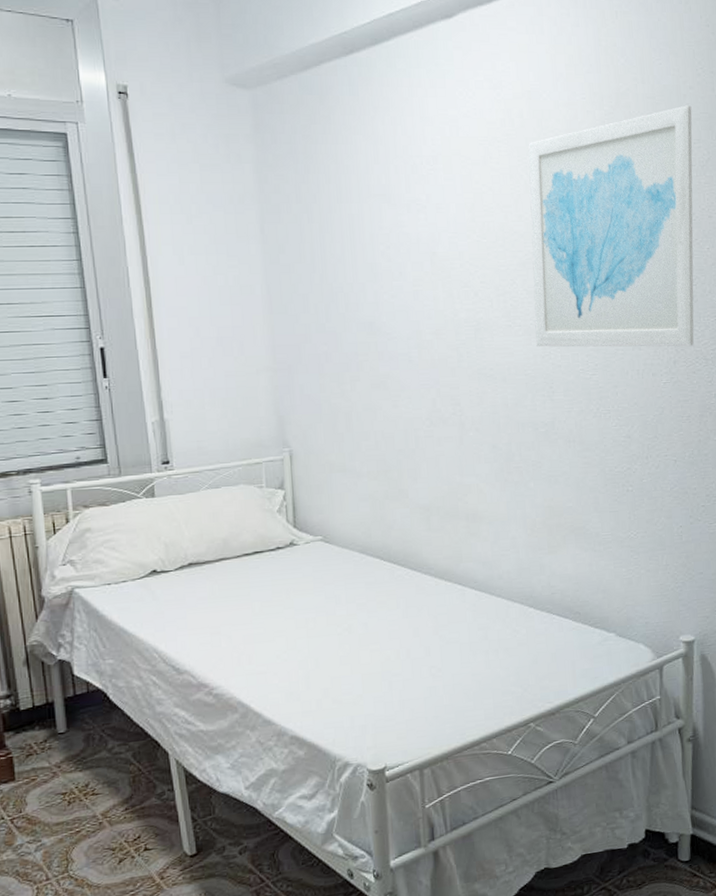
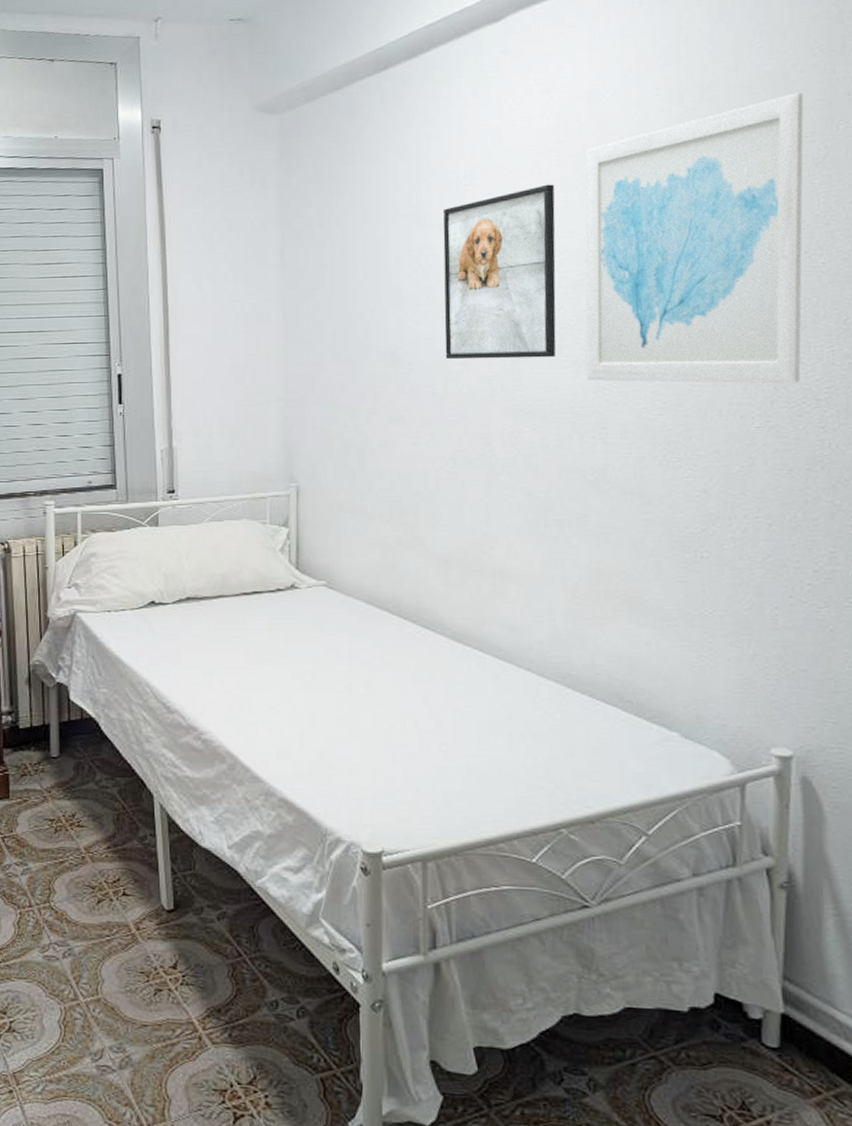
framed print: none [410,172,511,330] -> present [443,184,557,360]

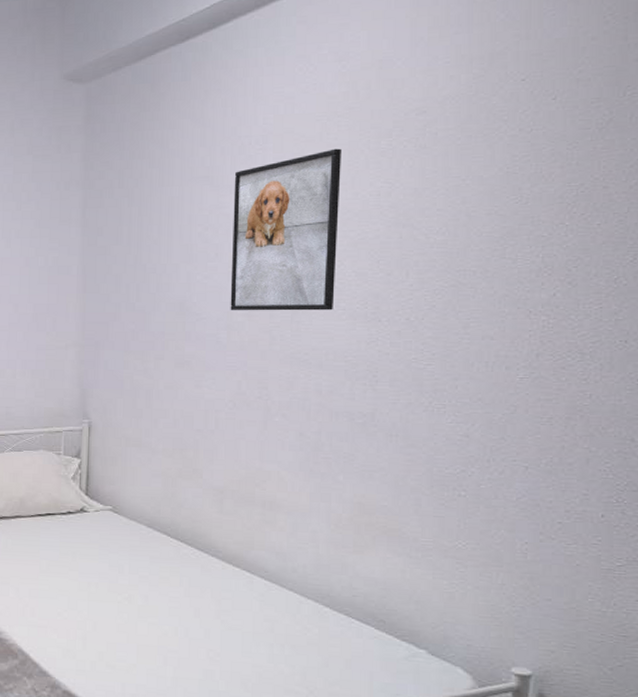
wall art: present [585,92,804,384] -> none [362,59,593,338]

